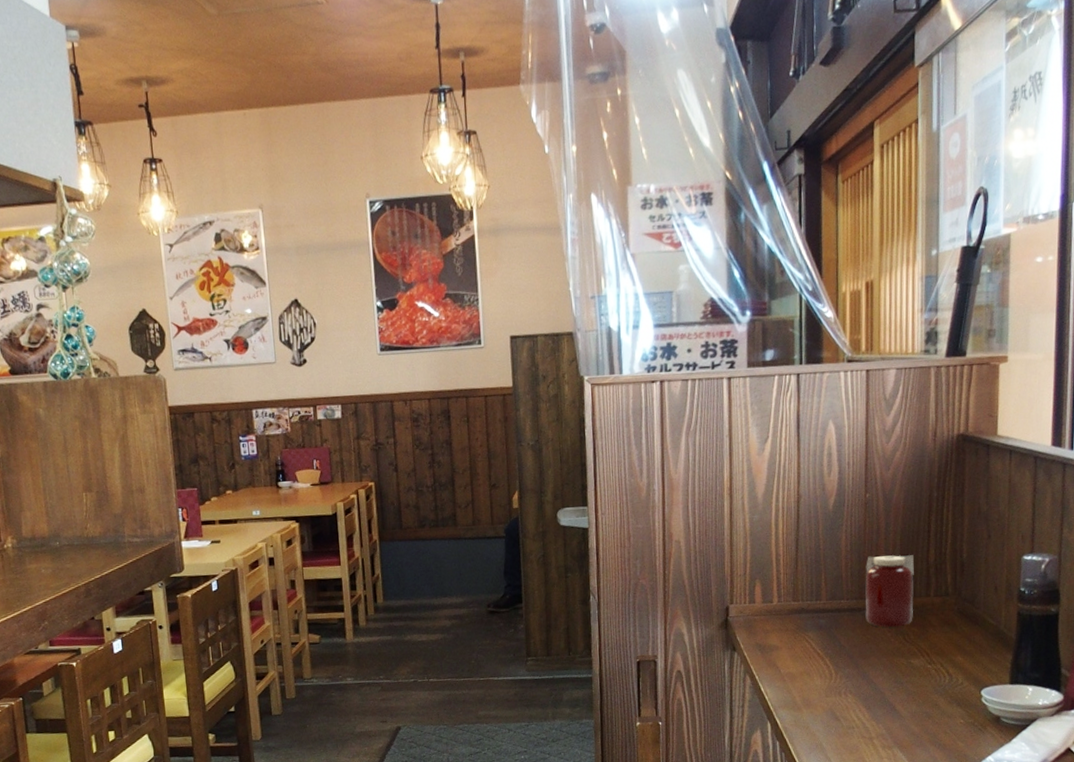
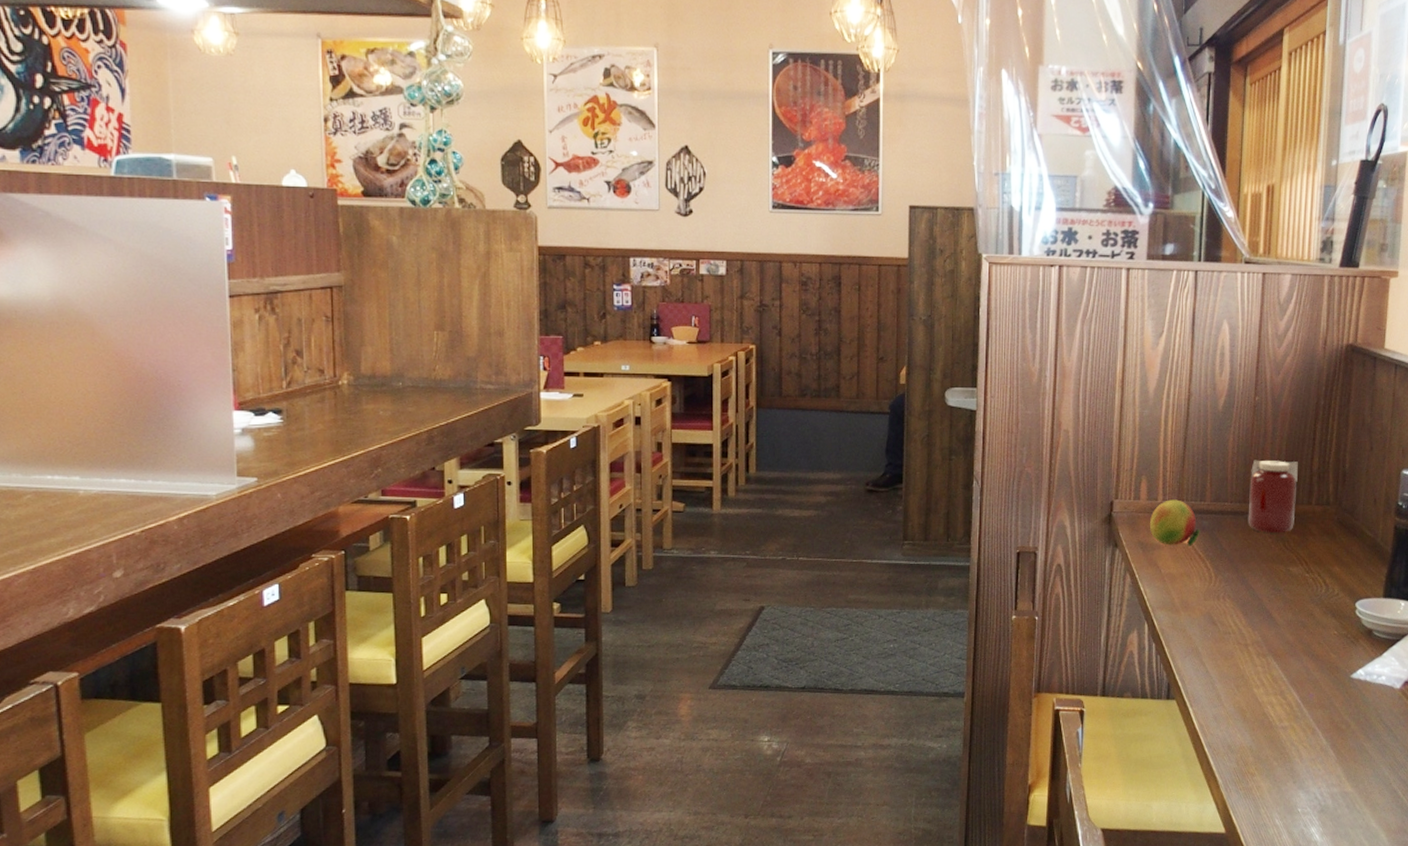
fruit: none [767,600,818,646] -> present [1150,499,1200,546]

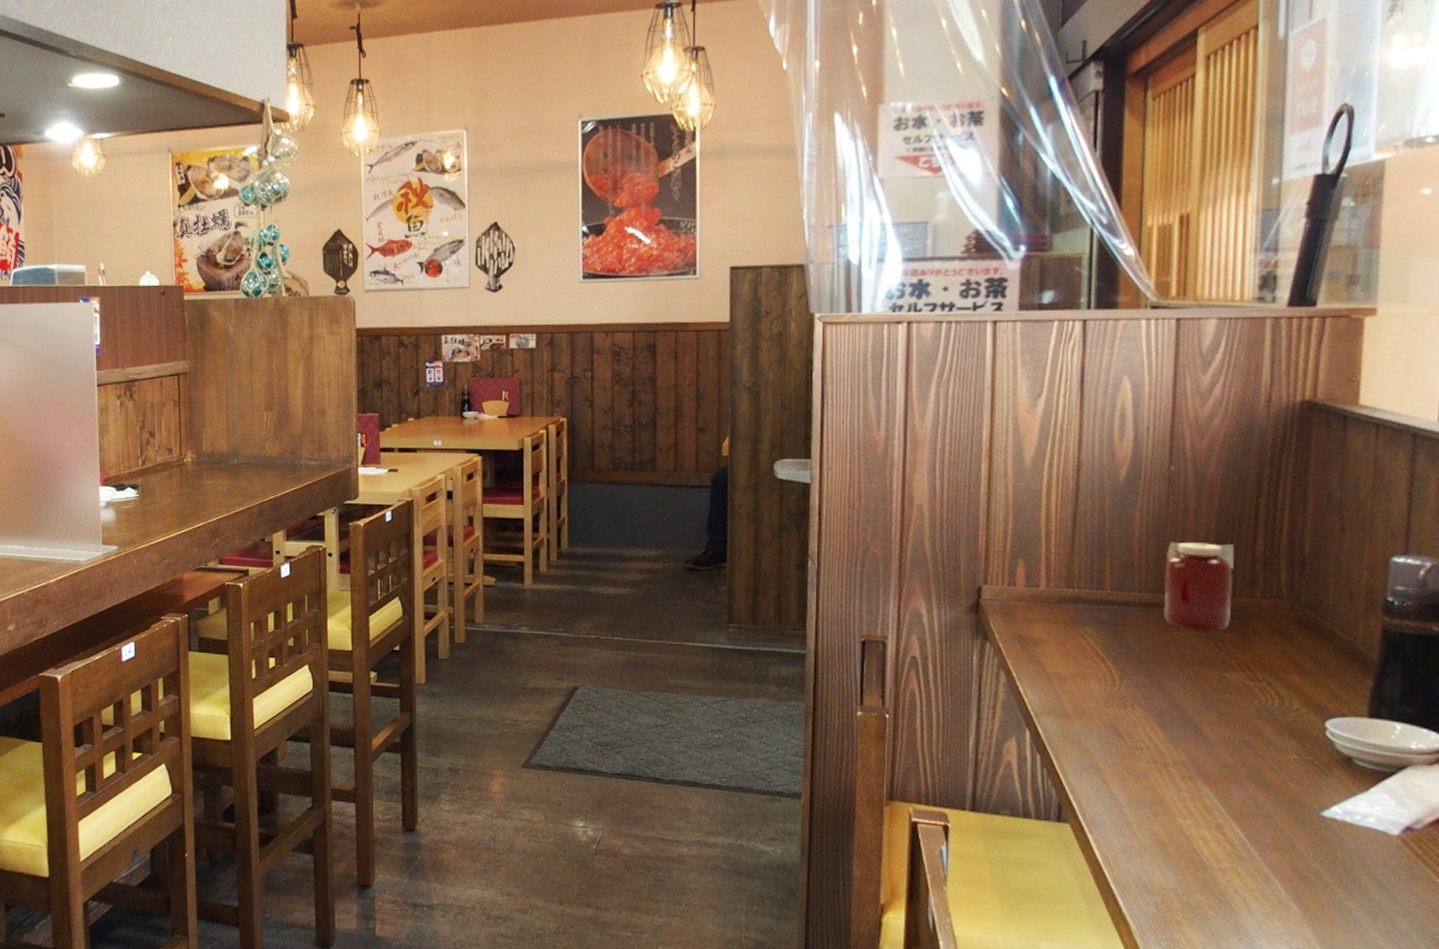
fruit: present [1150,499,1200,546] -> none [1030,587,1098,642]

